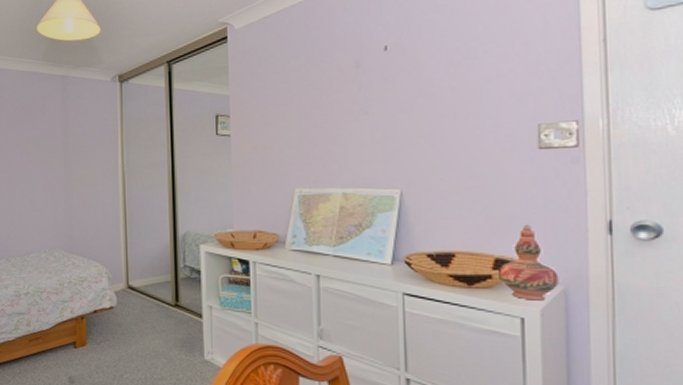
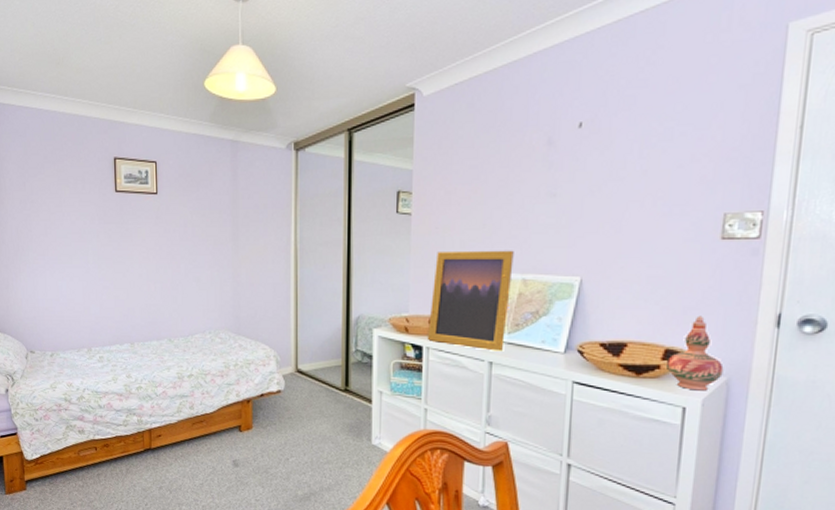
picture frame: none [253,166,333,264] -> present [427,250,514,352]

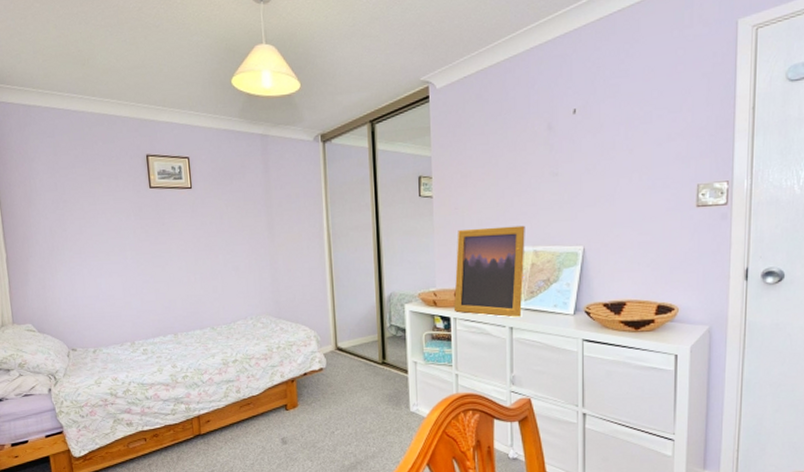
decorative vase: present [667,315,724,391] -> none [660,274,706,340]

